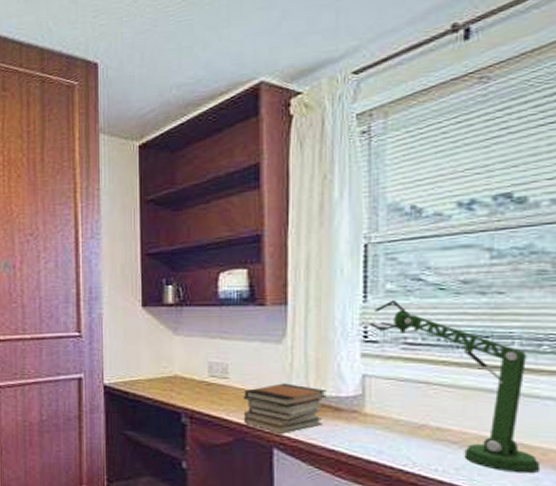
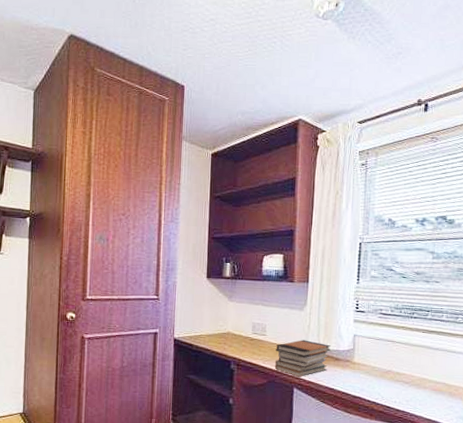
desk lamp: present [369,300,539,474] -> none [360,283,453,403]

